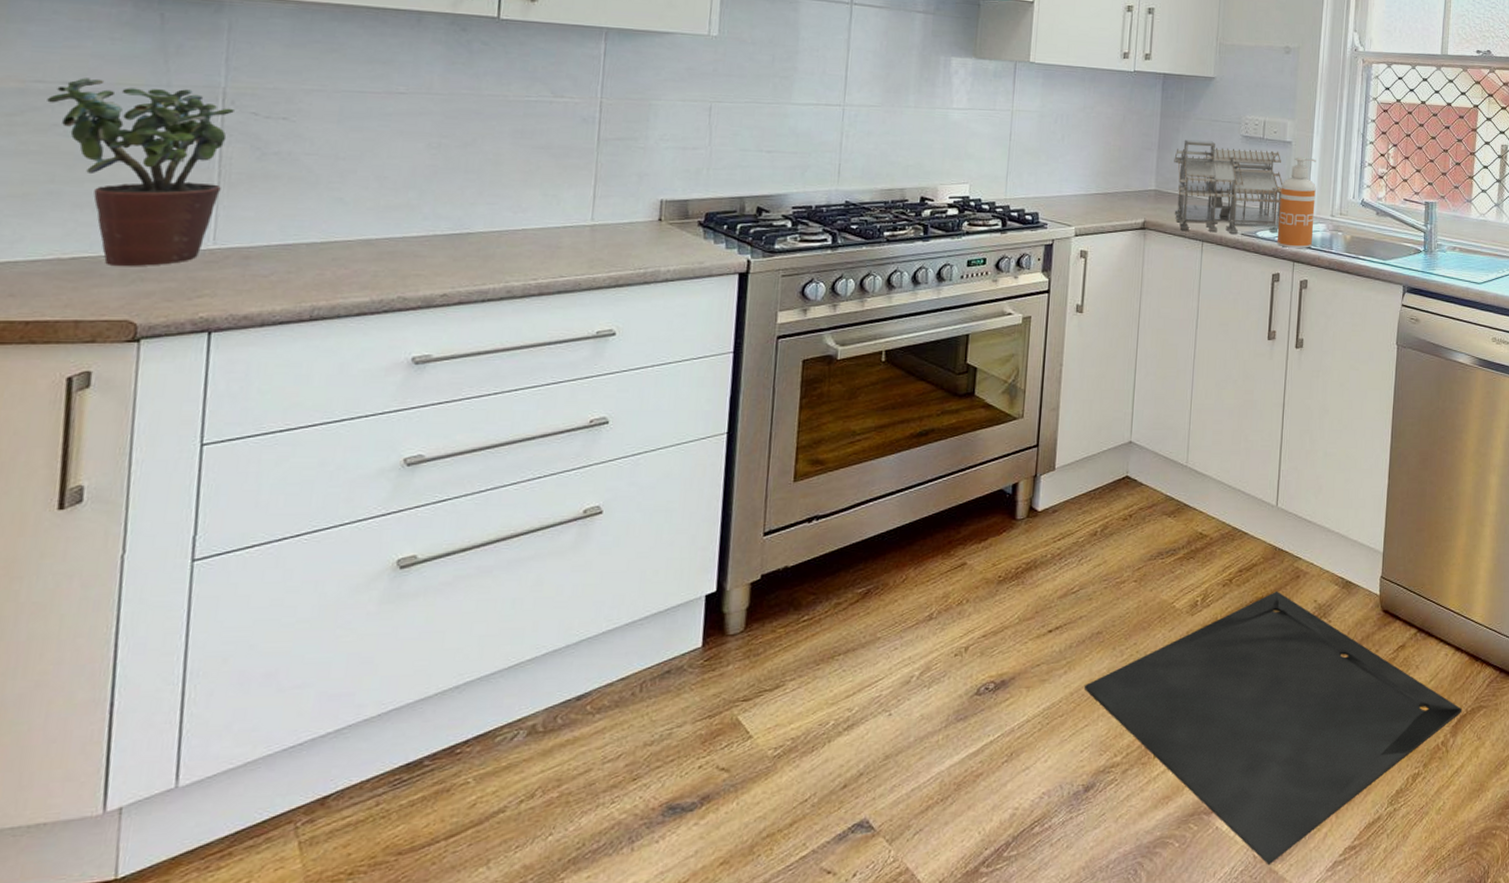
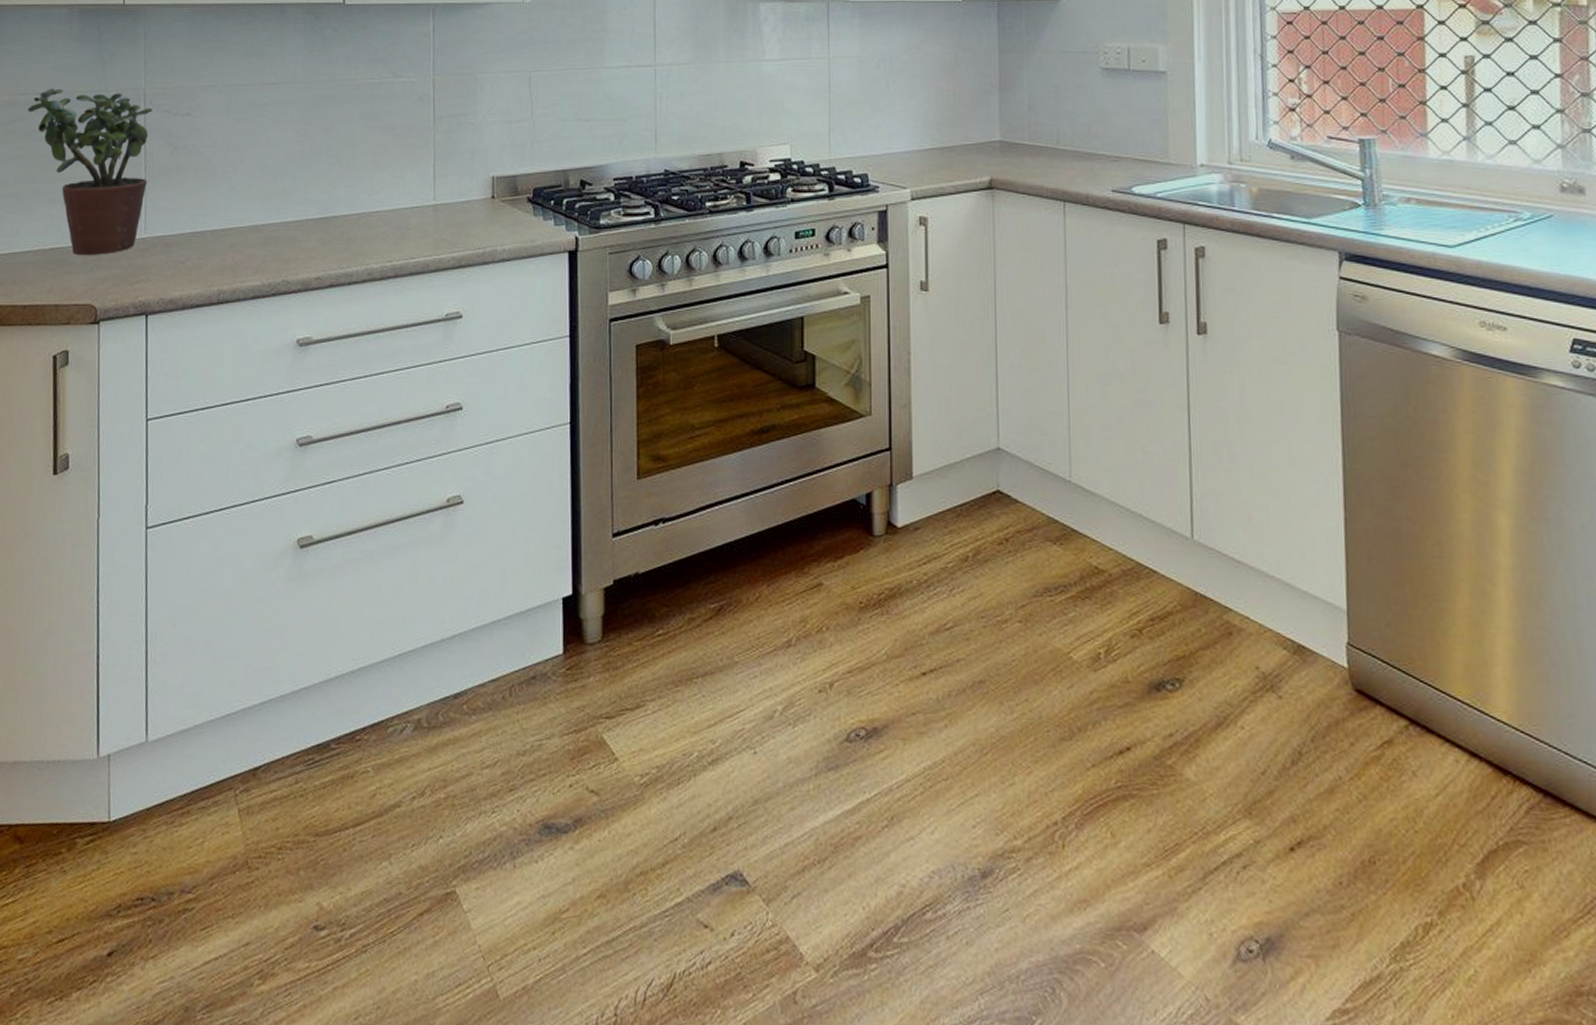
door mat: present [1085,590,1462,866] -> none [970,649,1490,1015]
dish rack: present [1174,139,1283,234] -> none [1020,77,1161,190]
soap dispenser: present [1276,157,1316,249] -> none [1158,90,1207,207]

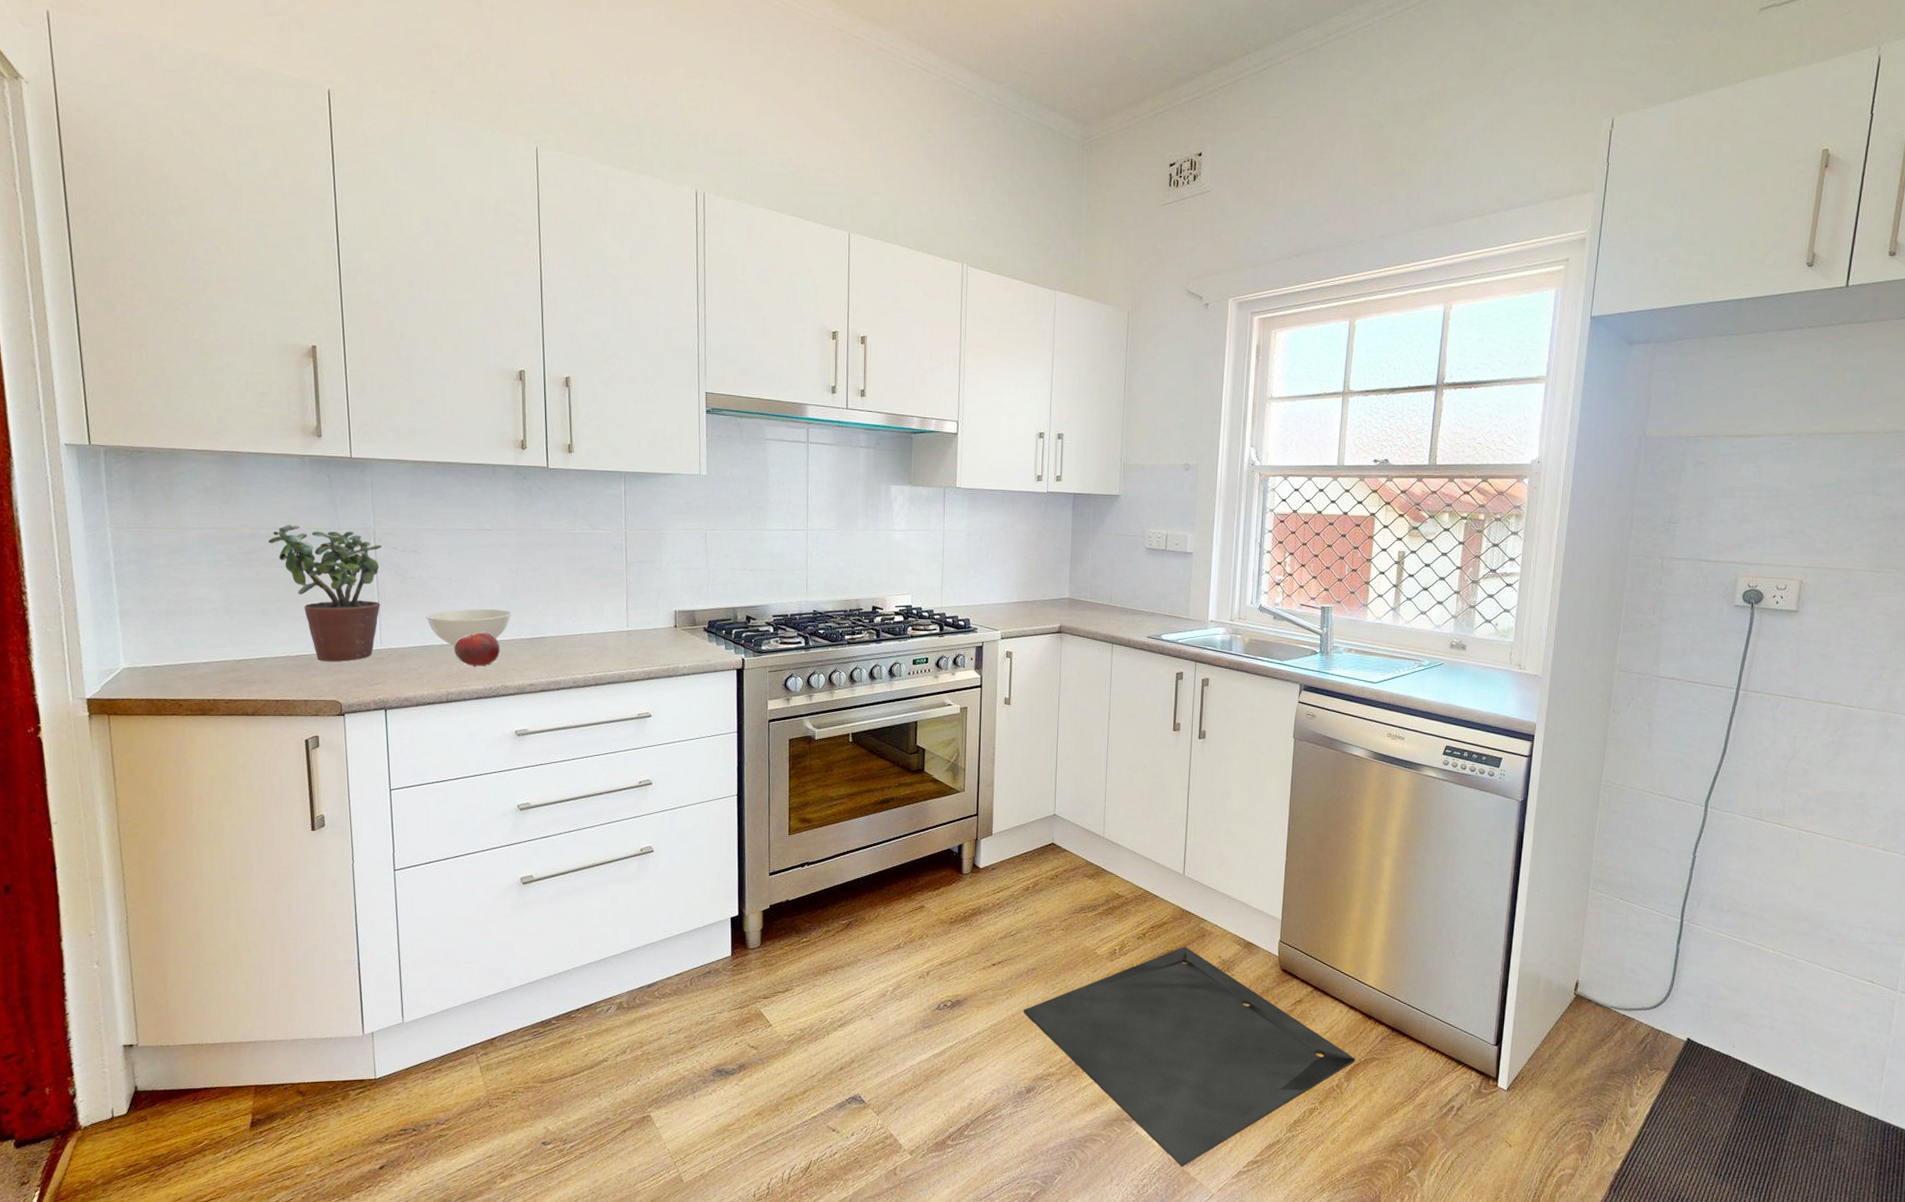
bowl: none [197,182,298,232] -> present [425,609,512,647]
fruit: none [228,211,282,256] -> present [454,631,500,666]
door mat: none [970,649,1490,1015] -> present [1024,946,1356,1168]

